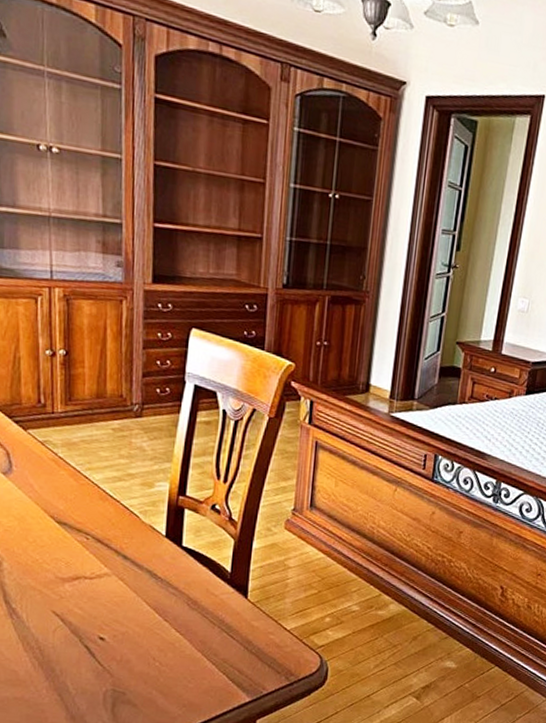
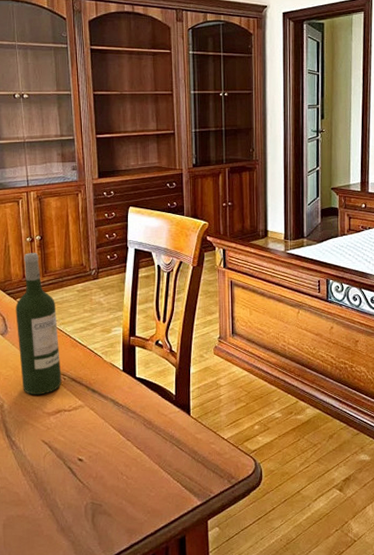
wine bottle: none [24,370,84,556] -> present [15,253,62,395]

